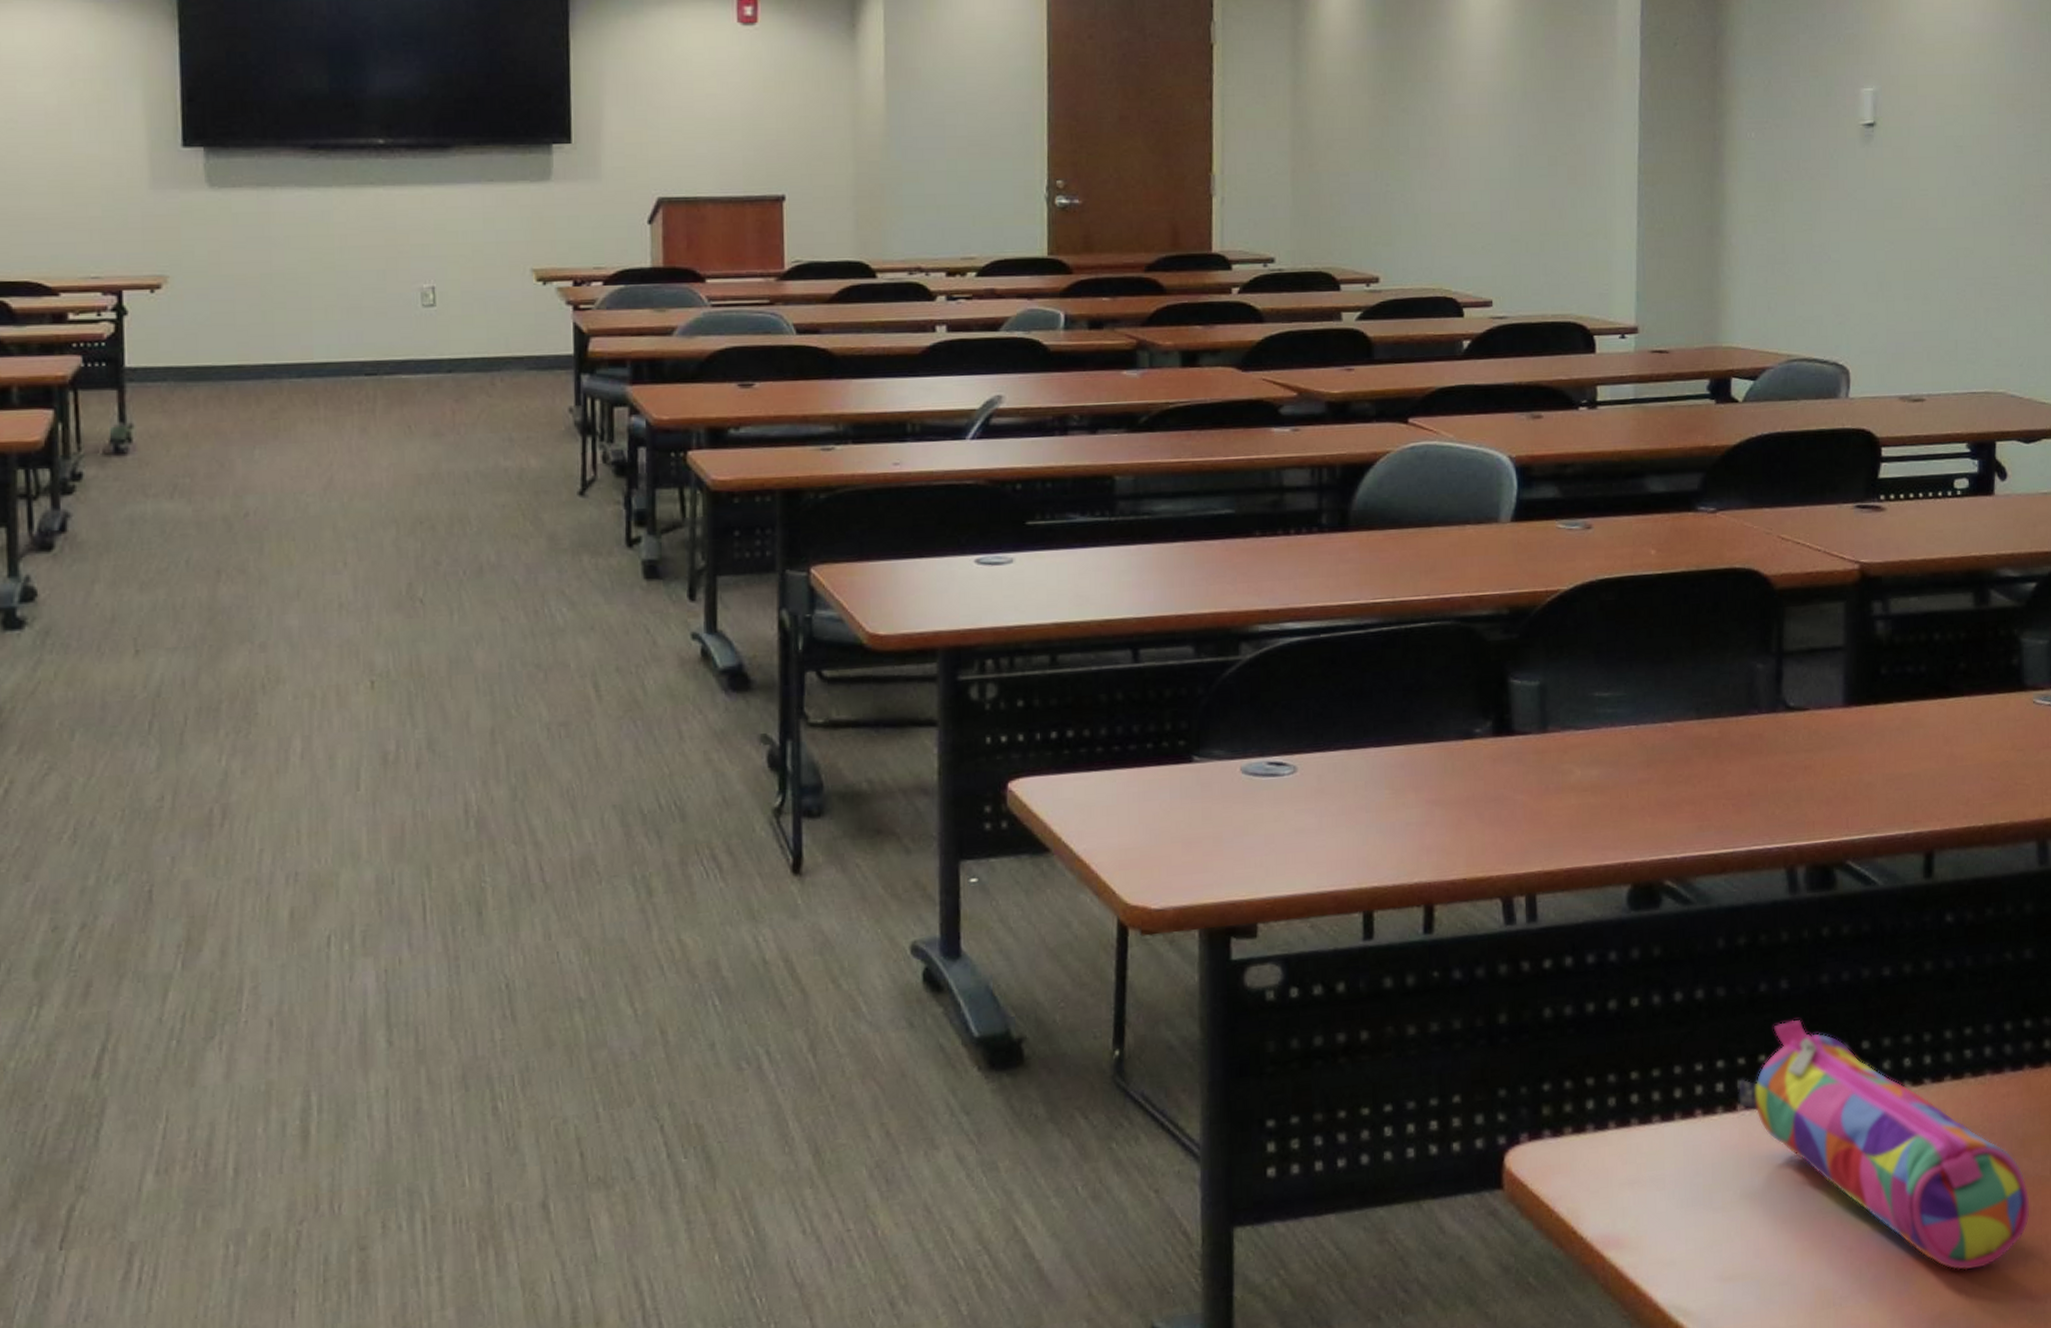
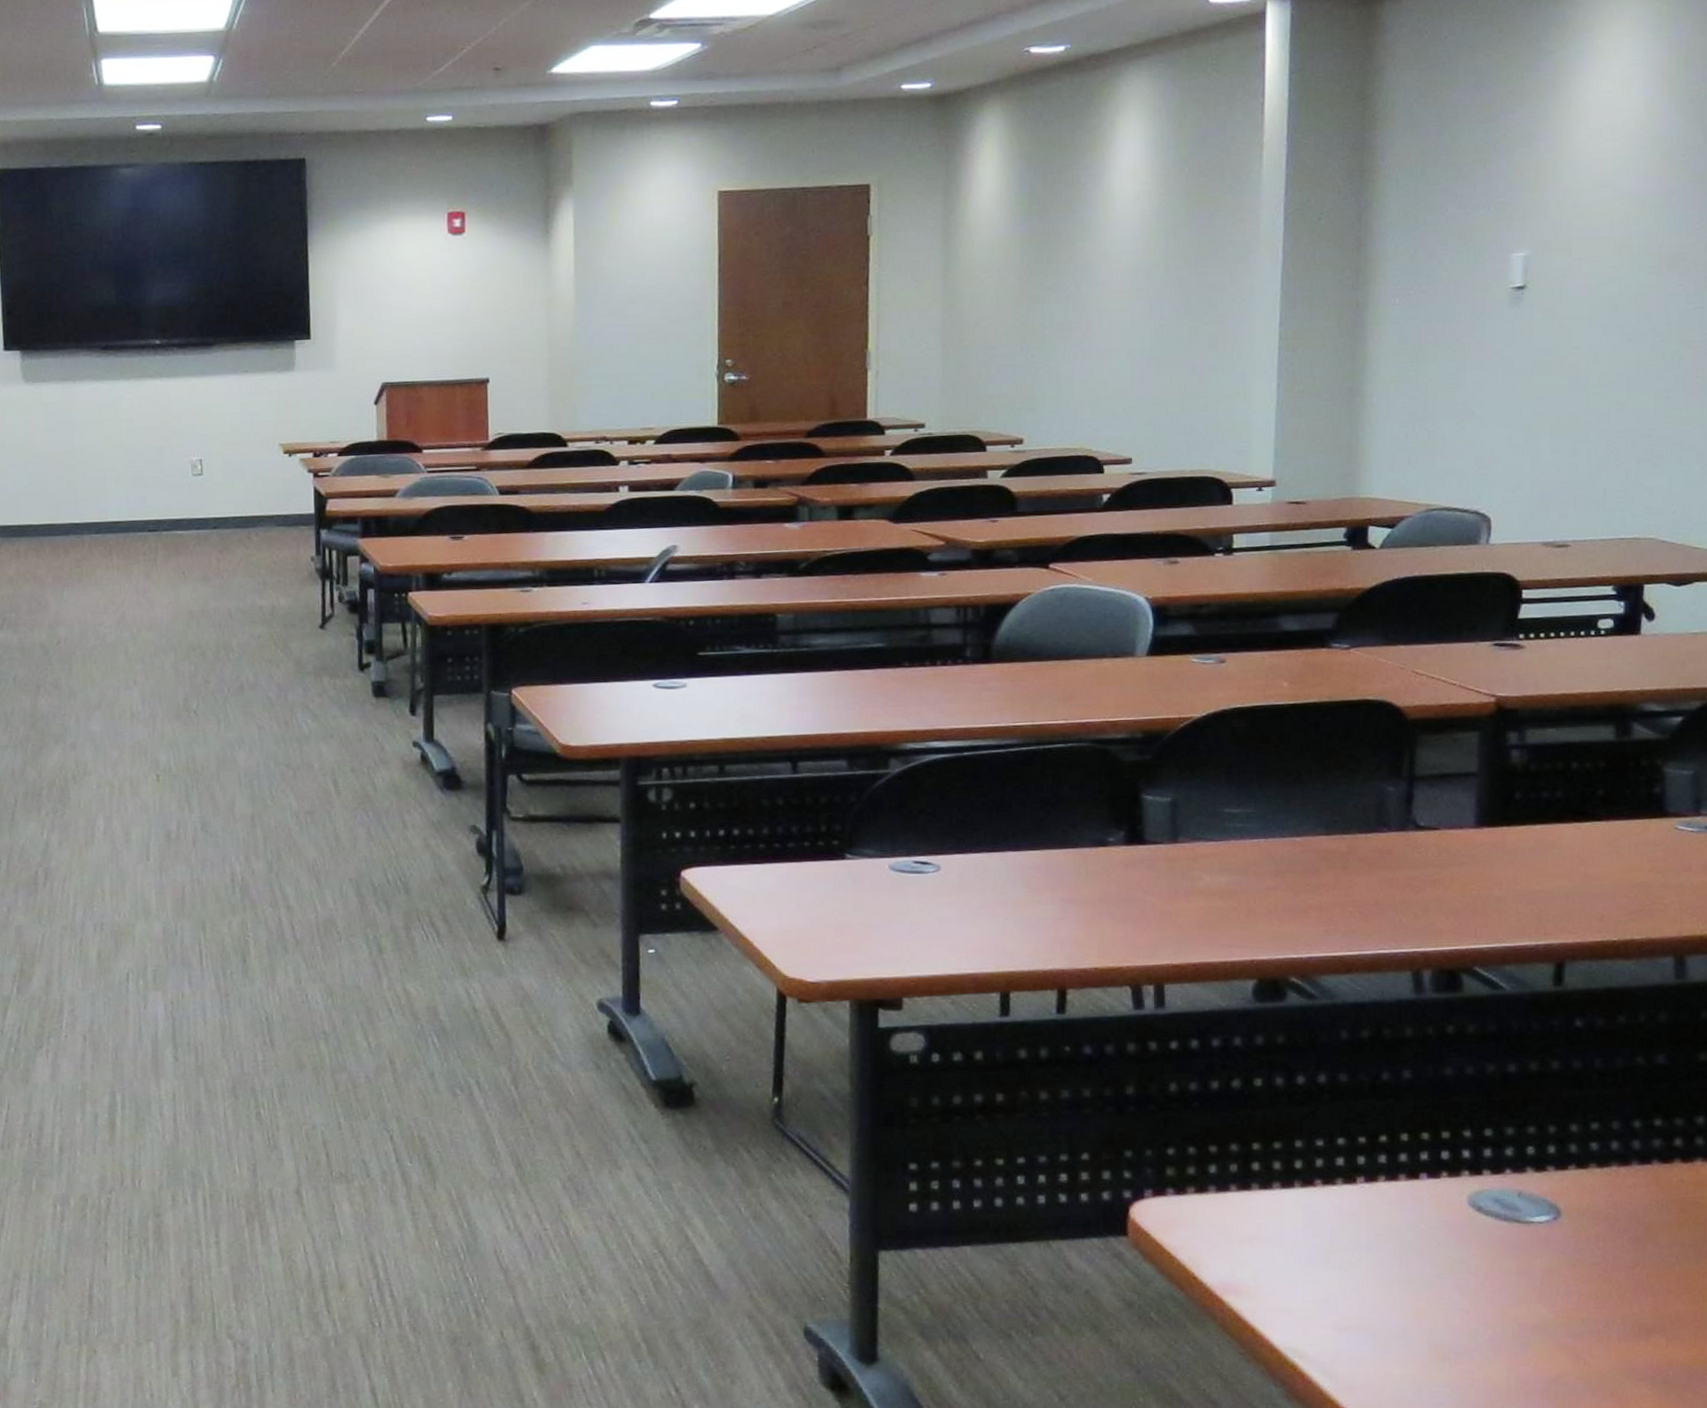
pencil case: present [1739,1019,2030,1271] -> none [1359,1106,1654,1340]

